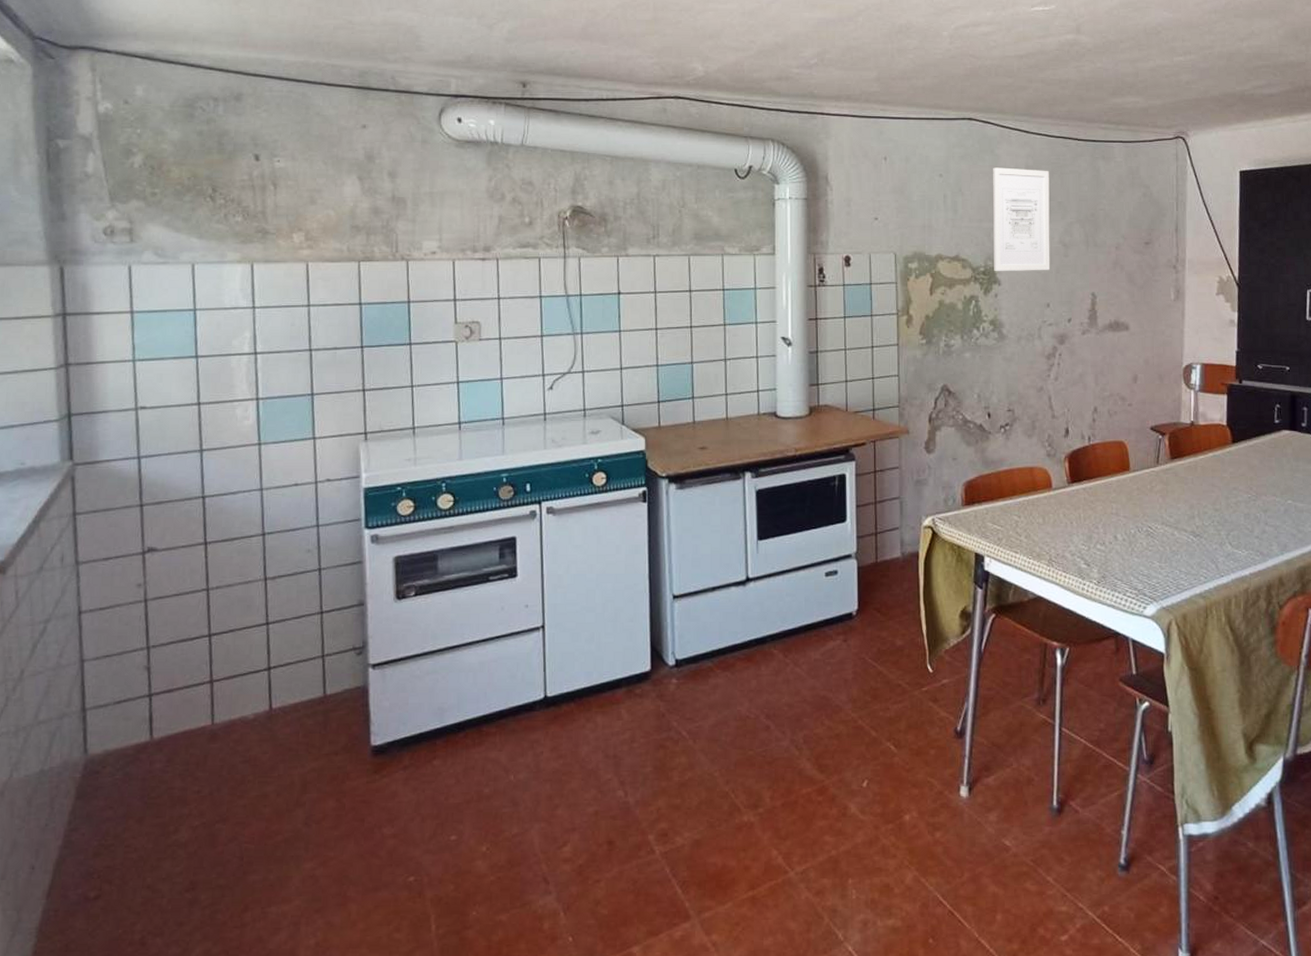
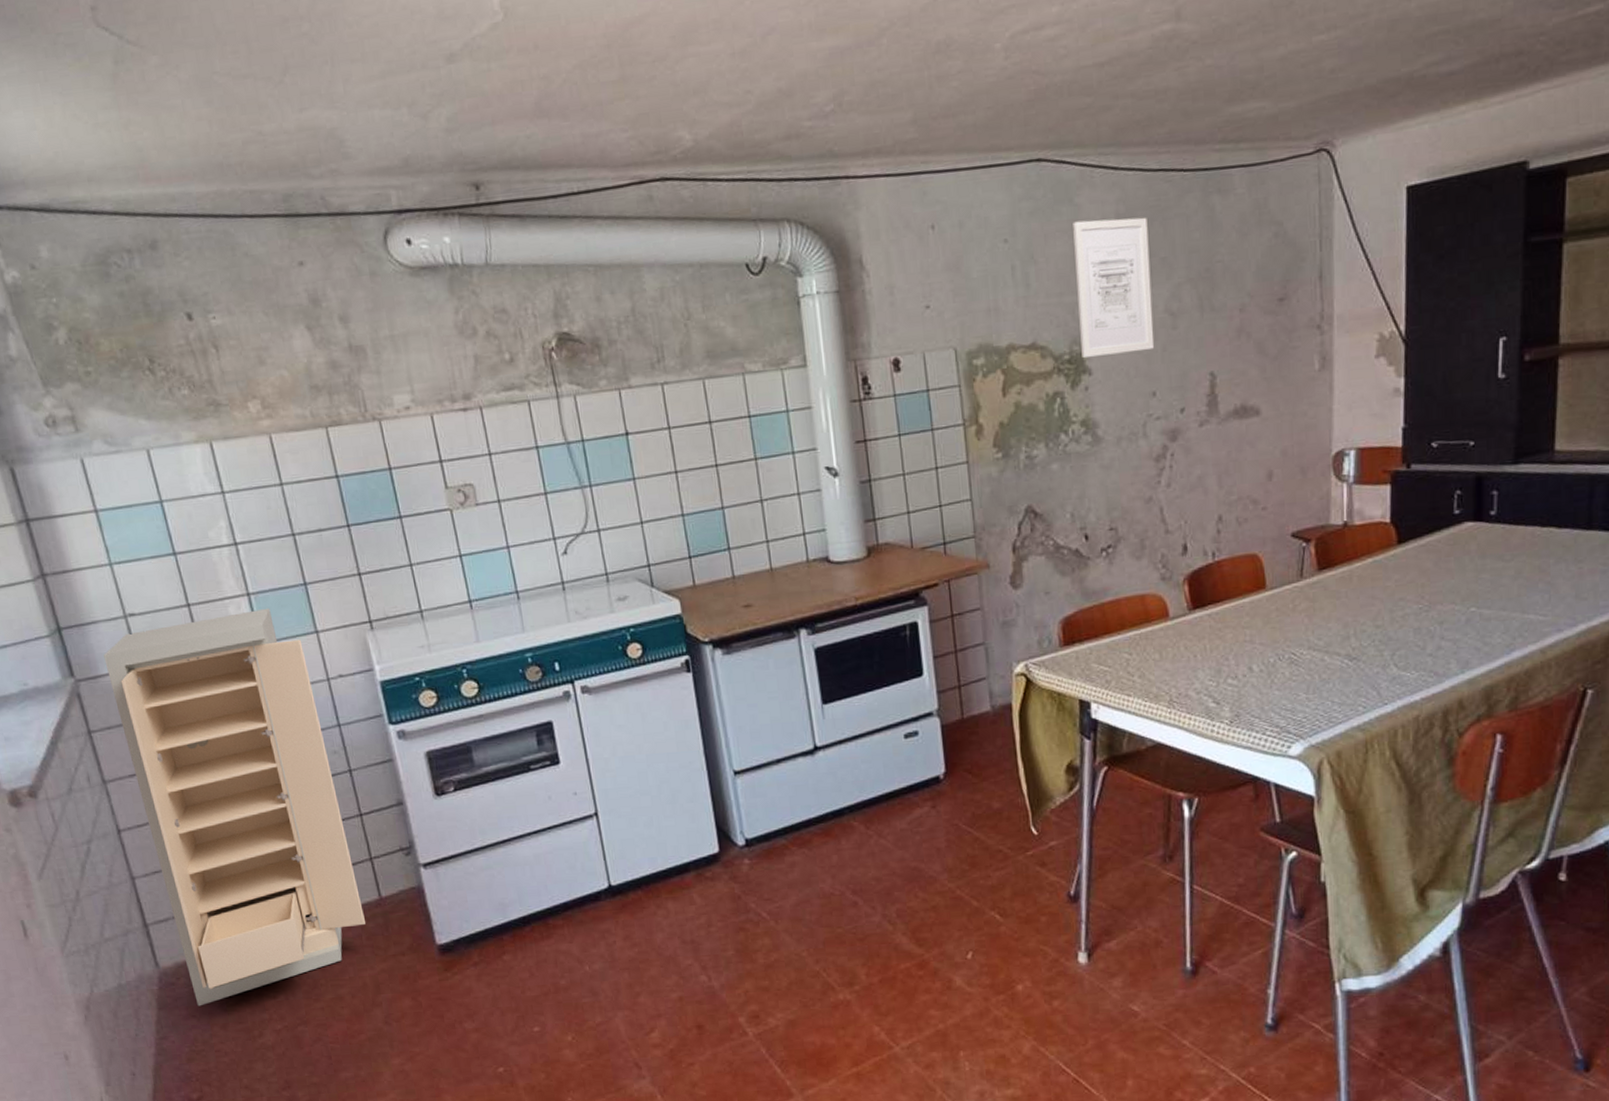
storage cabinet: none [106,413,306,798] -> present [103,608,365,1007]

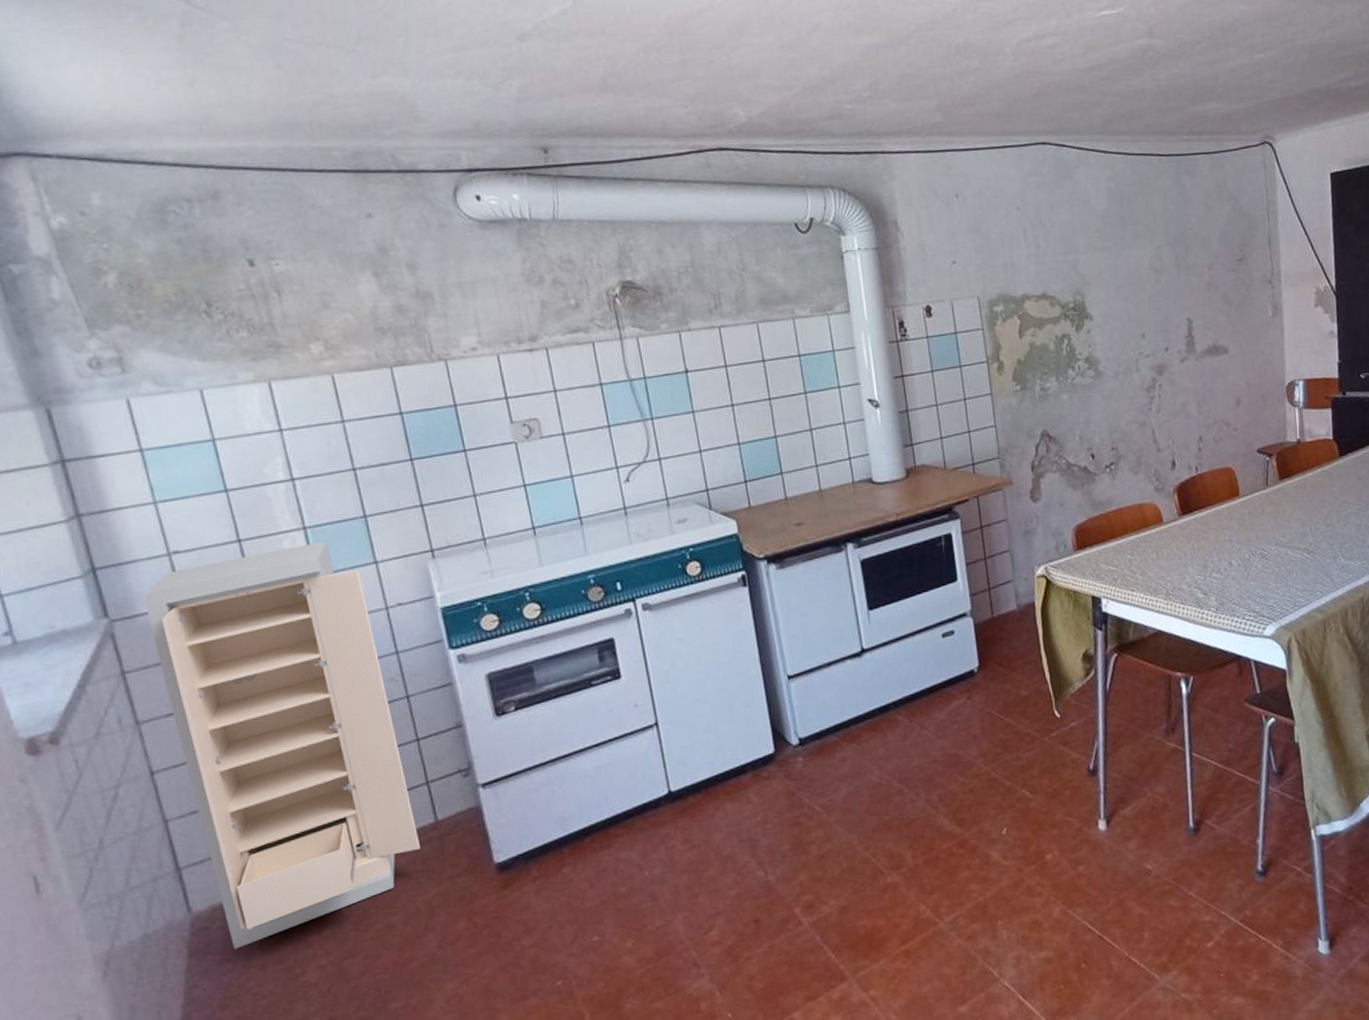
wall art: present [1073,217,1155,358] -> none [1073,192,1142,306]

